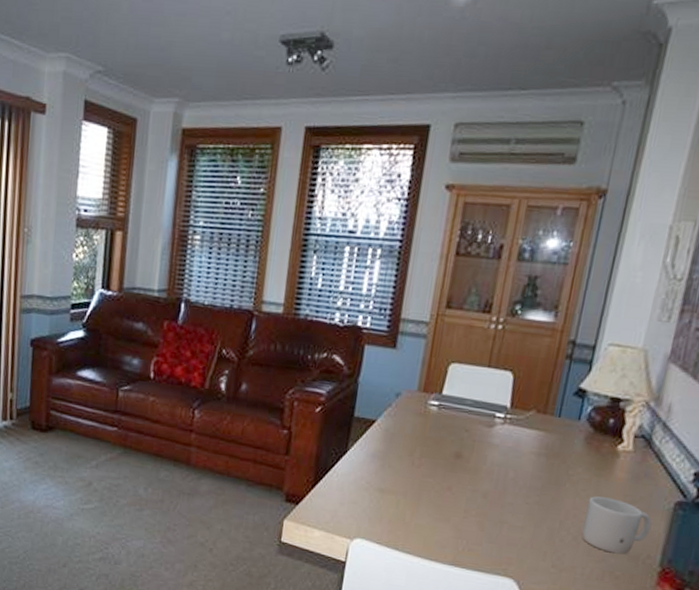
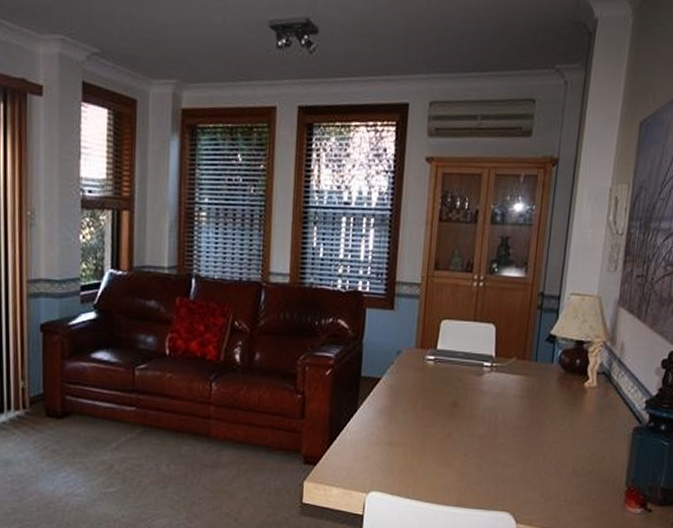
mug: present [582,496,652,555] -> none [562,429,617,479]

